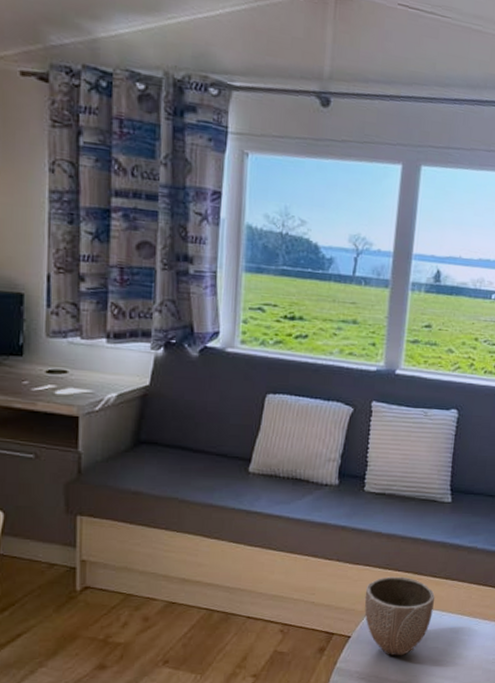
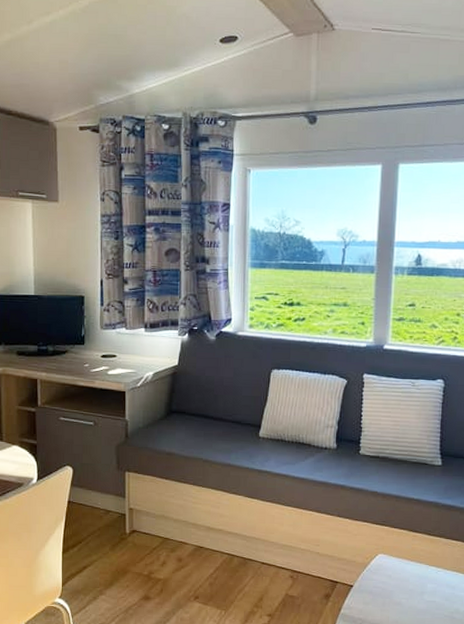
decorative bowl: present [364,576,435,656] -> none [364,532,431,607]

